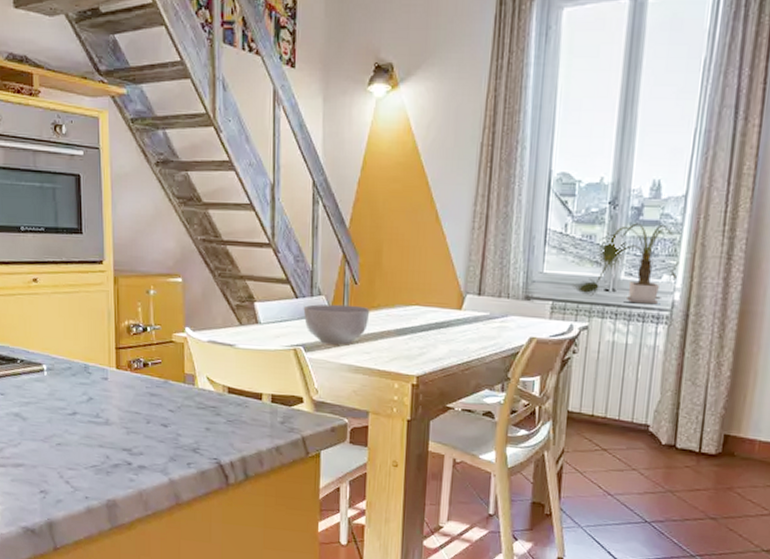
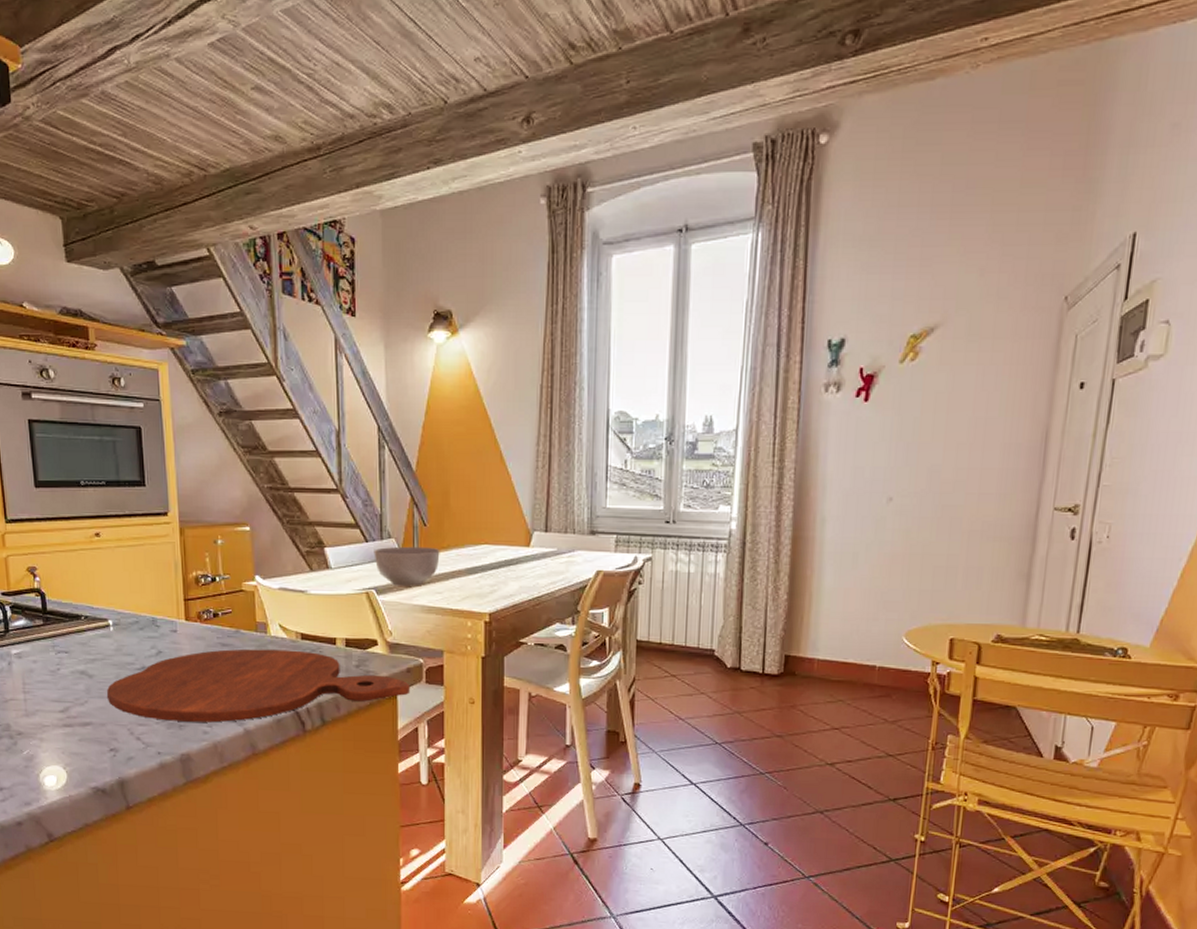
cutting board: none [39,399,334,471] -> present [107,649,410,723]
plant: present [572,223,680,305] -> none [635,457,734,534]

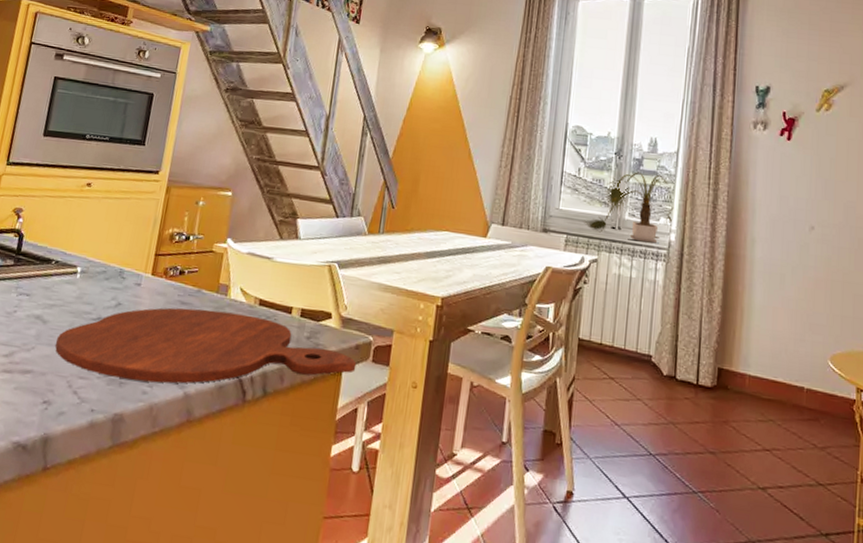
bowl: present [374,546,440,586] -> none [342,224,404,264]
plant: none [635,457,734,534] -> present [584,172,674,244]

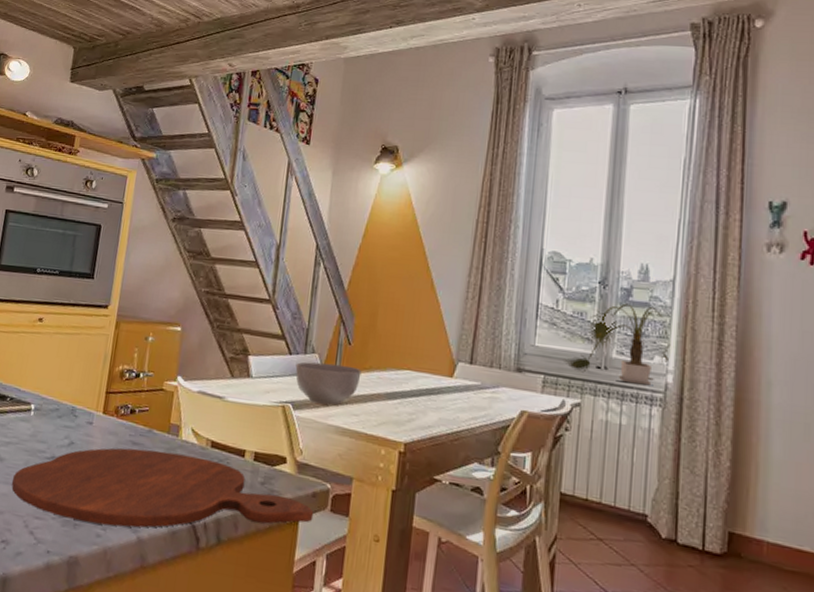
bowl: none [342,224,404,264] -> present [295,362,362,406]

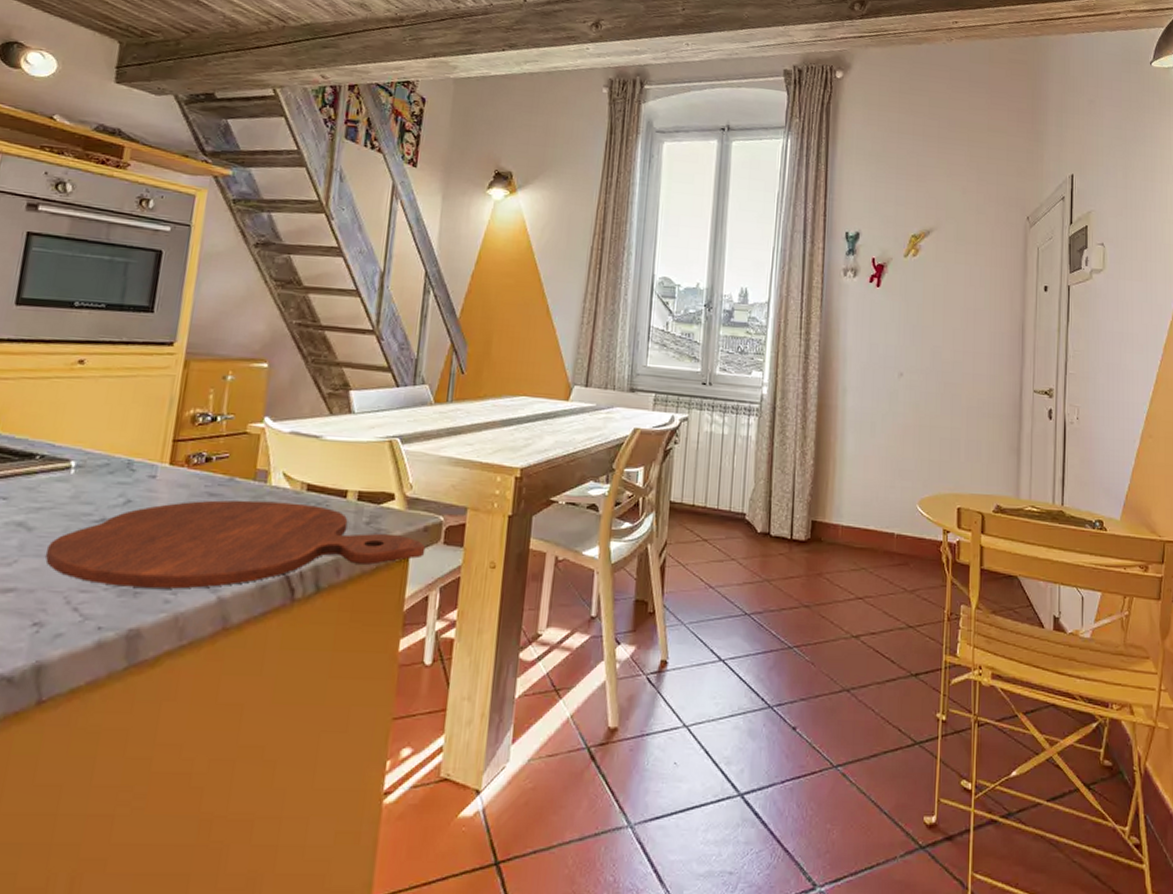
bowl: present [295,362,362,406] -> none [403,393,476,437]
plant: present [564,303,671,386] -> none [673,324,766,398]

